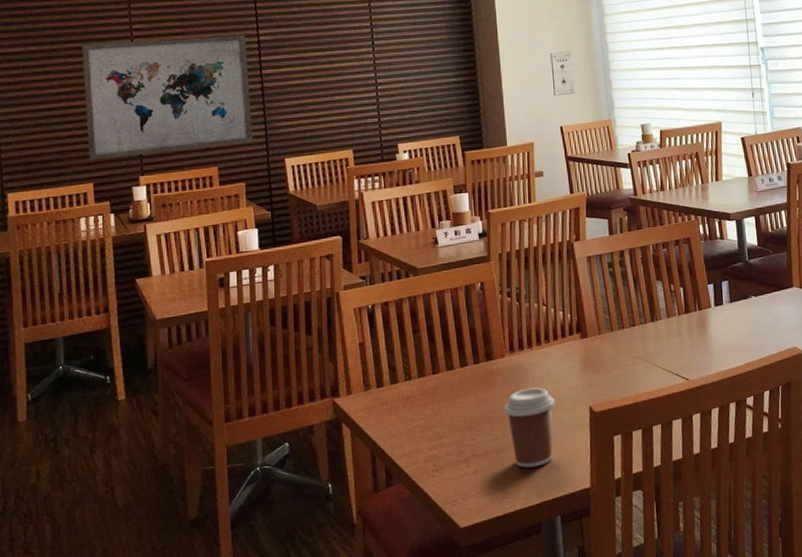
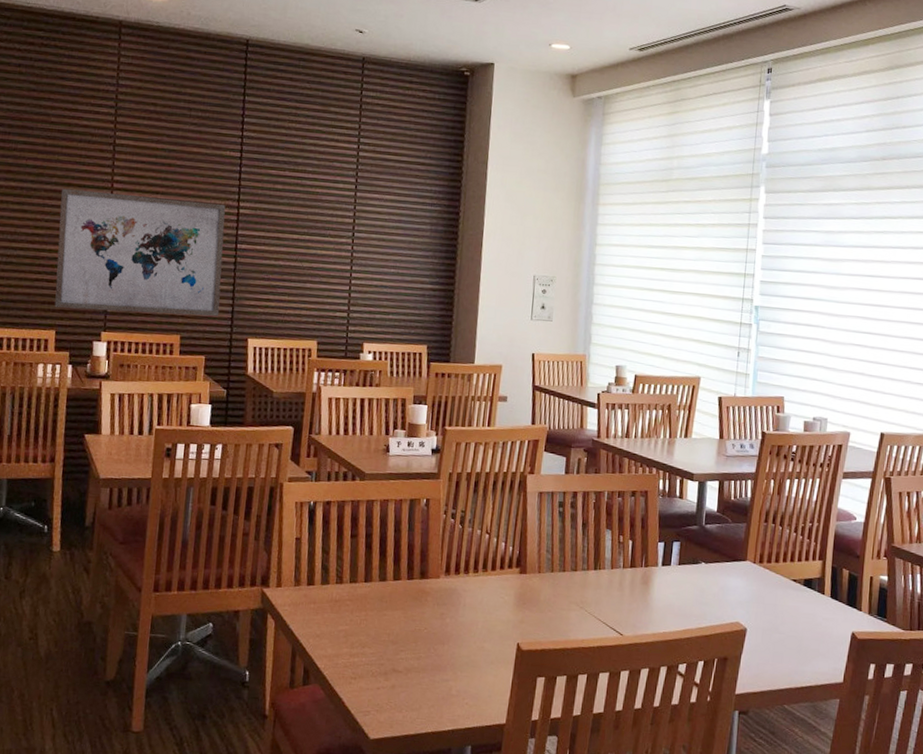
coffee cup: present [504,387,555,468] -> none [430,613,483,694]

